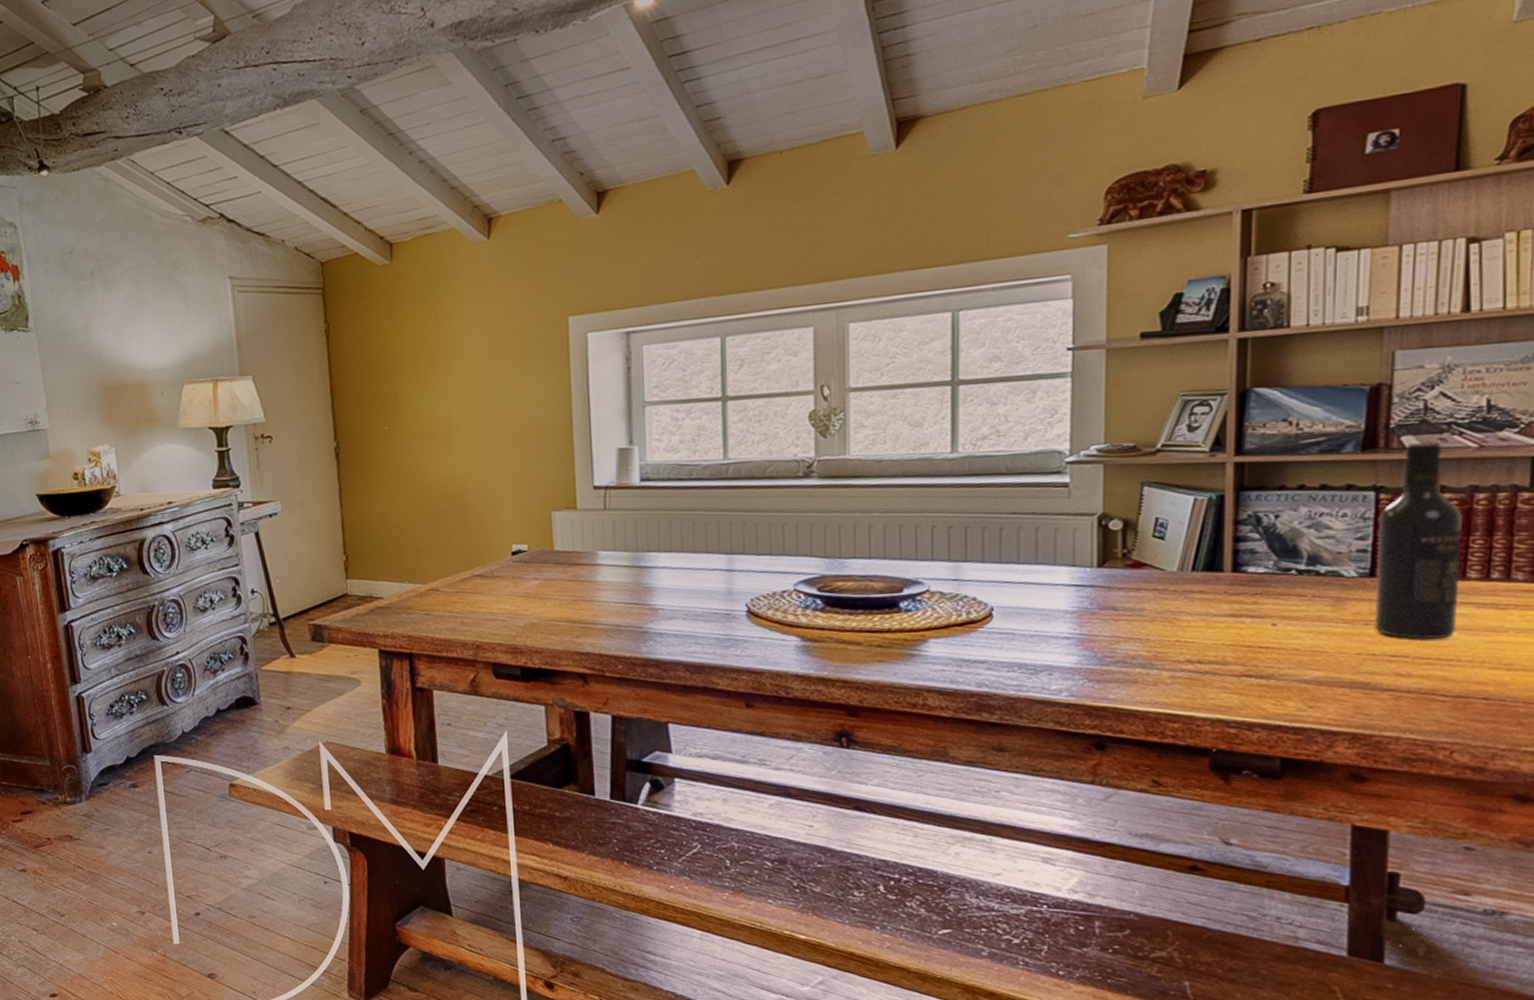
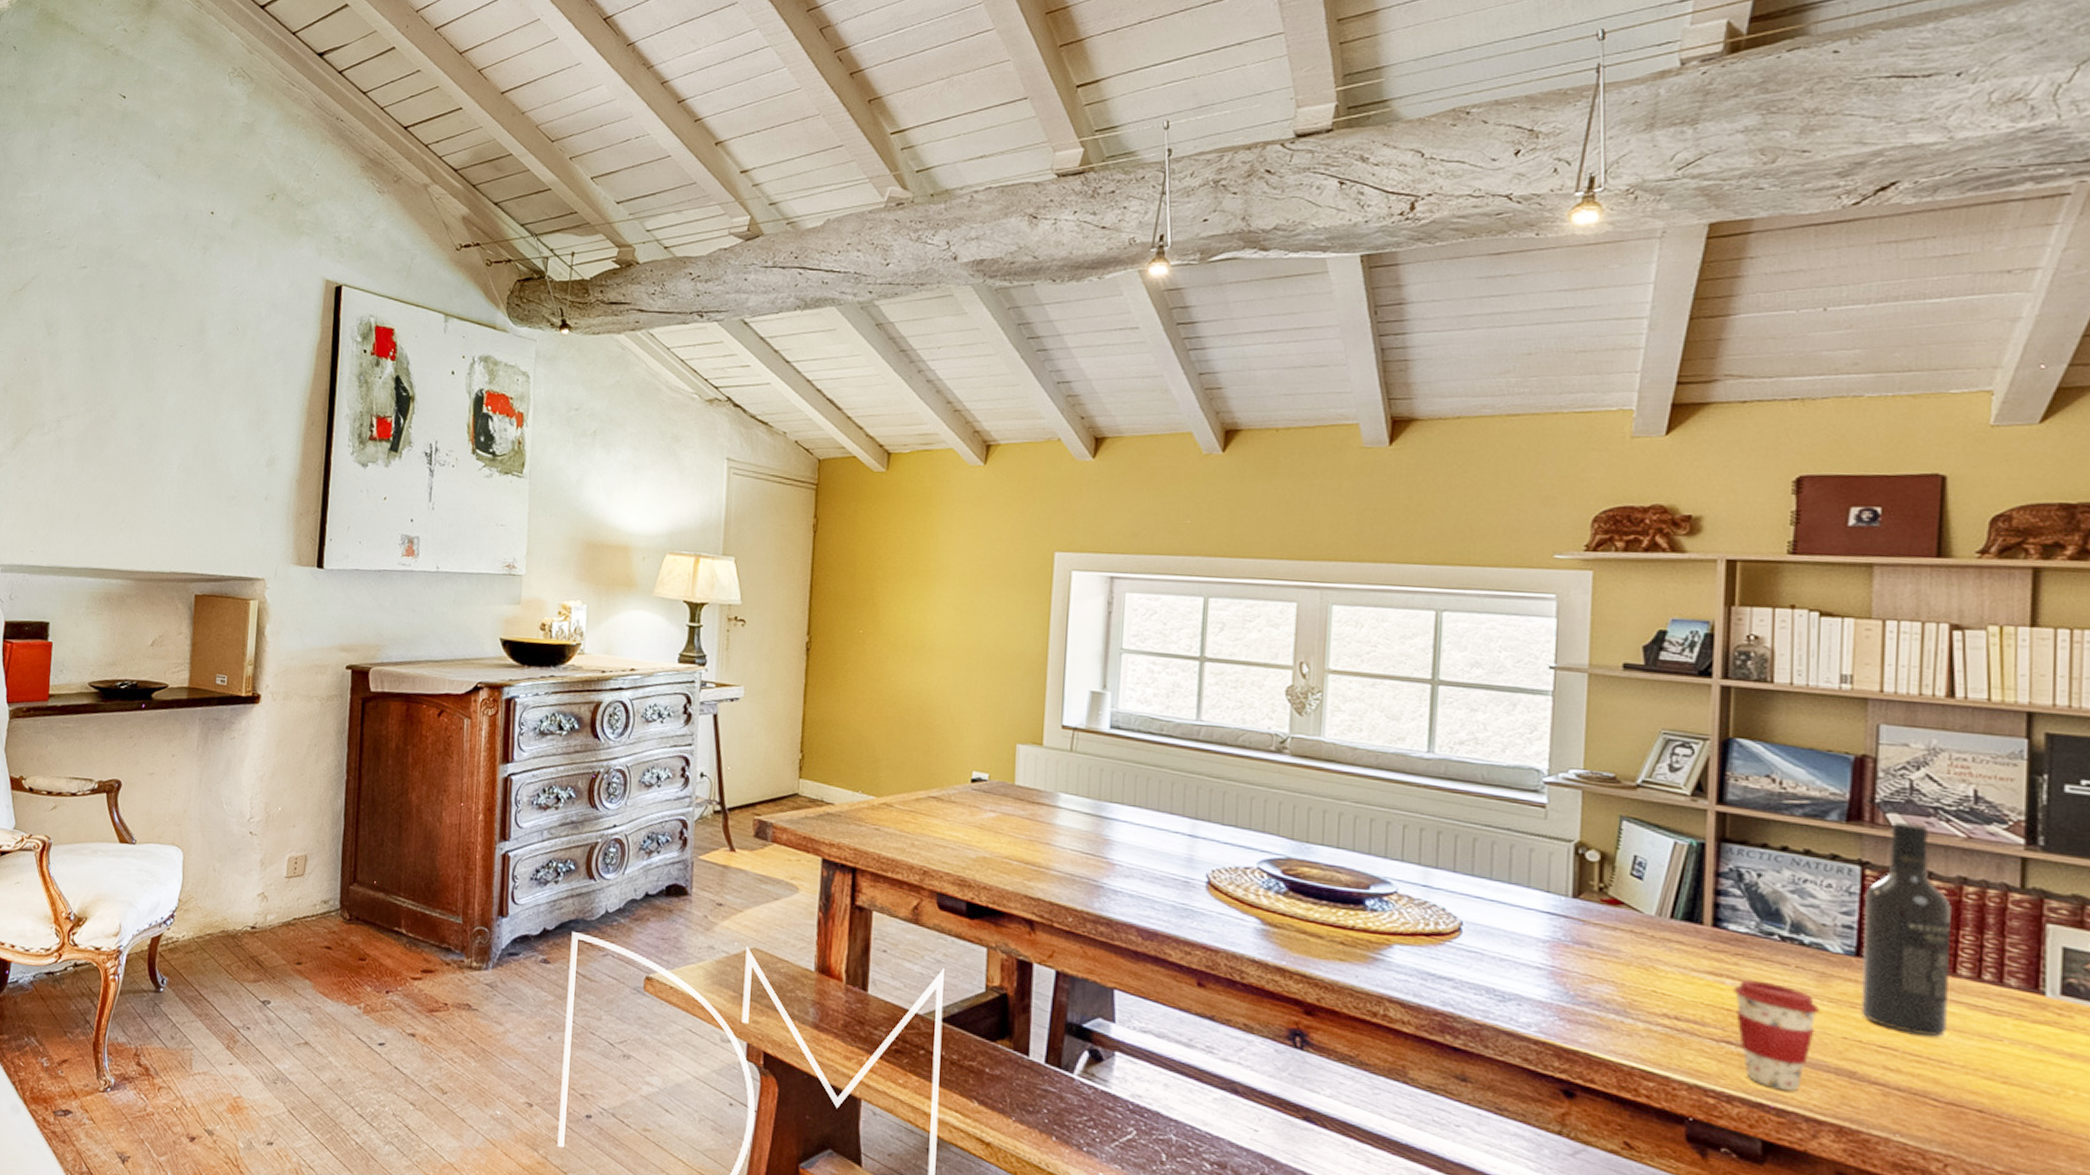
coffee cup: none [1253,614,1335,710] -> present [1733,979,1820,1091]

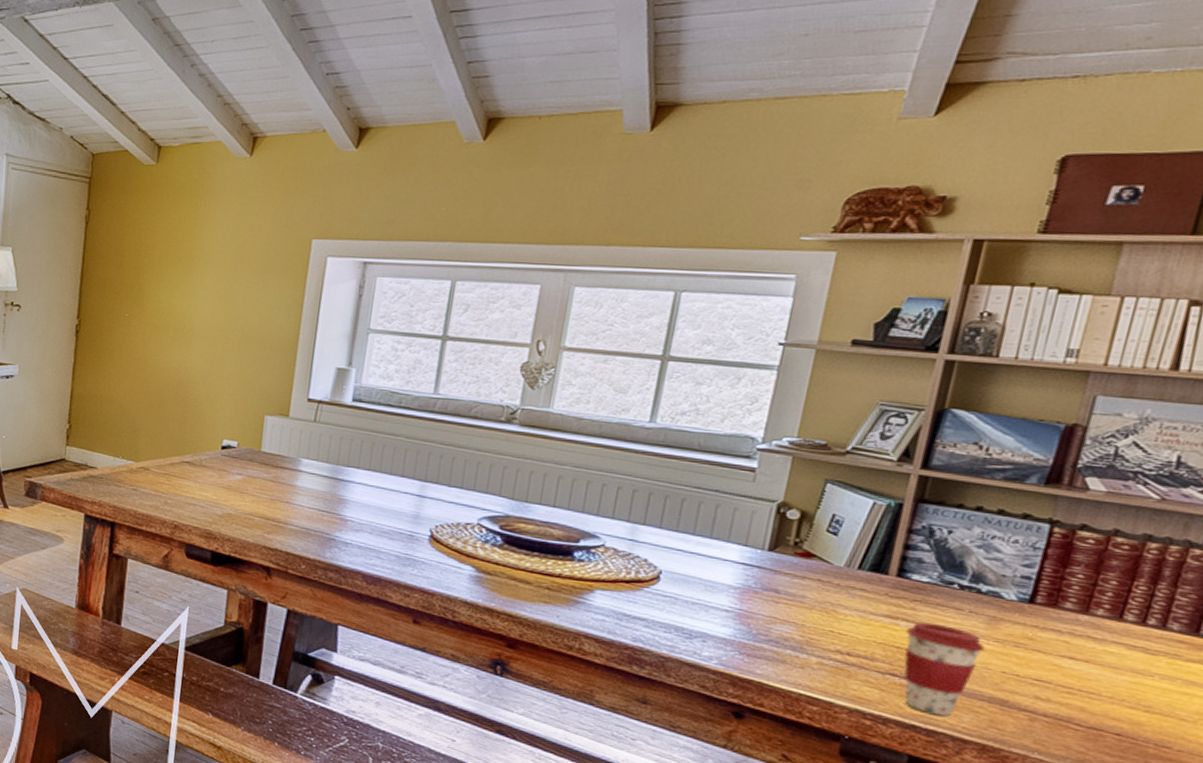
wine bottle: present [1861,822,1952,1037] -> none [1023,485,1131,673]

